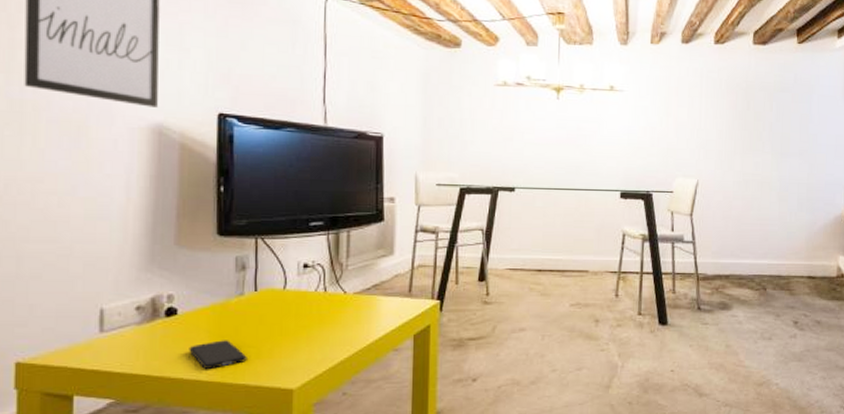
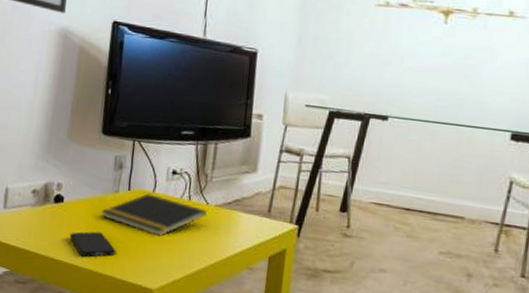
notepad: none [225,291,346,334] -> present [101,193,208,236]

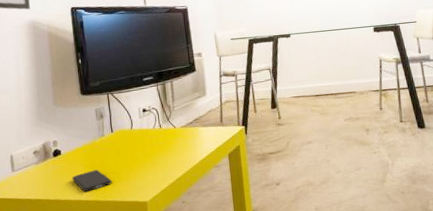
notepad: present [101,193,208,236] -> none [93,130,177,161]

